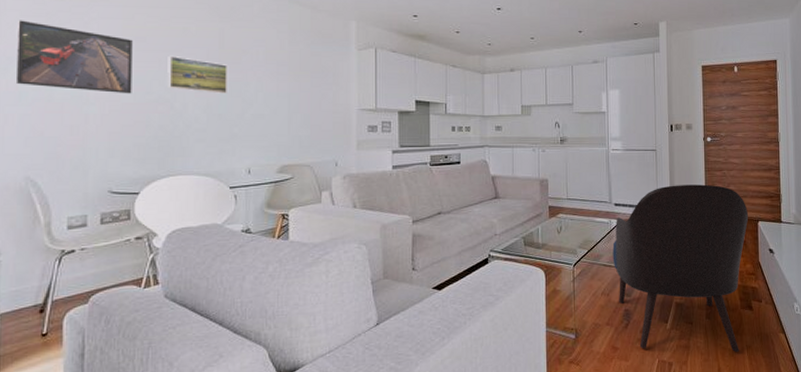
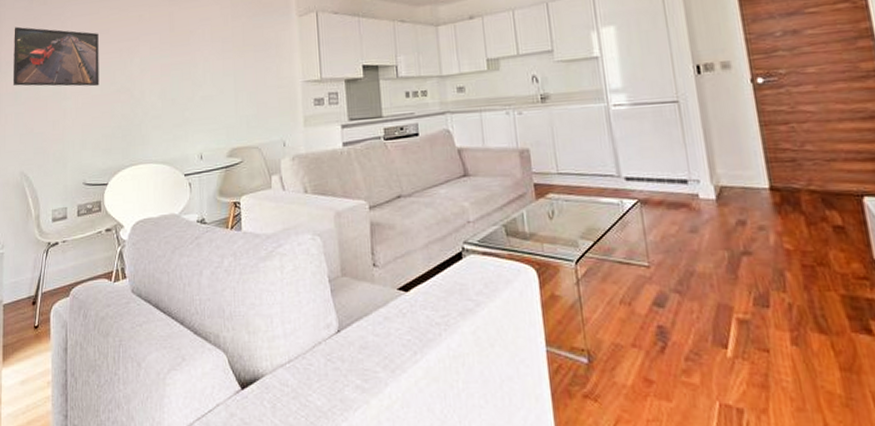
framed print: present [167,55,227,94] -> none [127,44,178,78]
armchair: present [612,184,749,352] -> none [628,144,859,400]

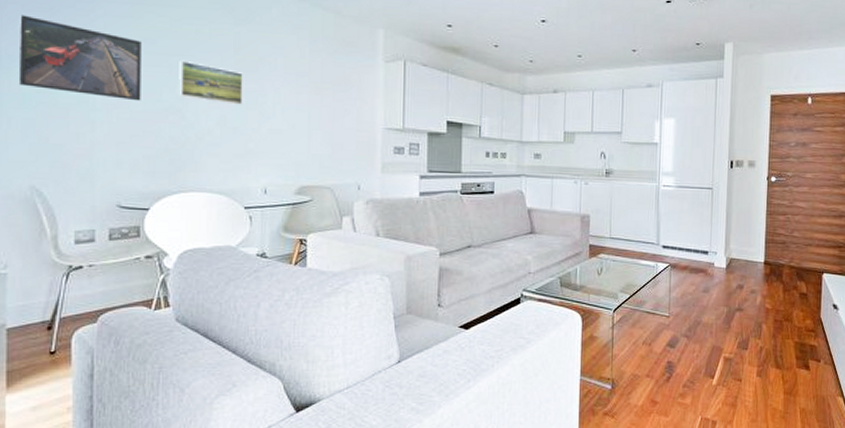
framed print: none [127,44,178,78] -> present [179,60,243,105]

